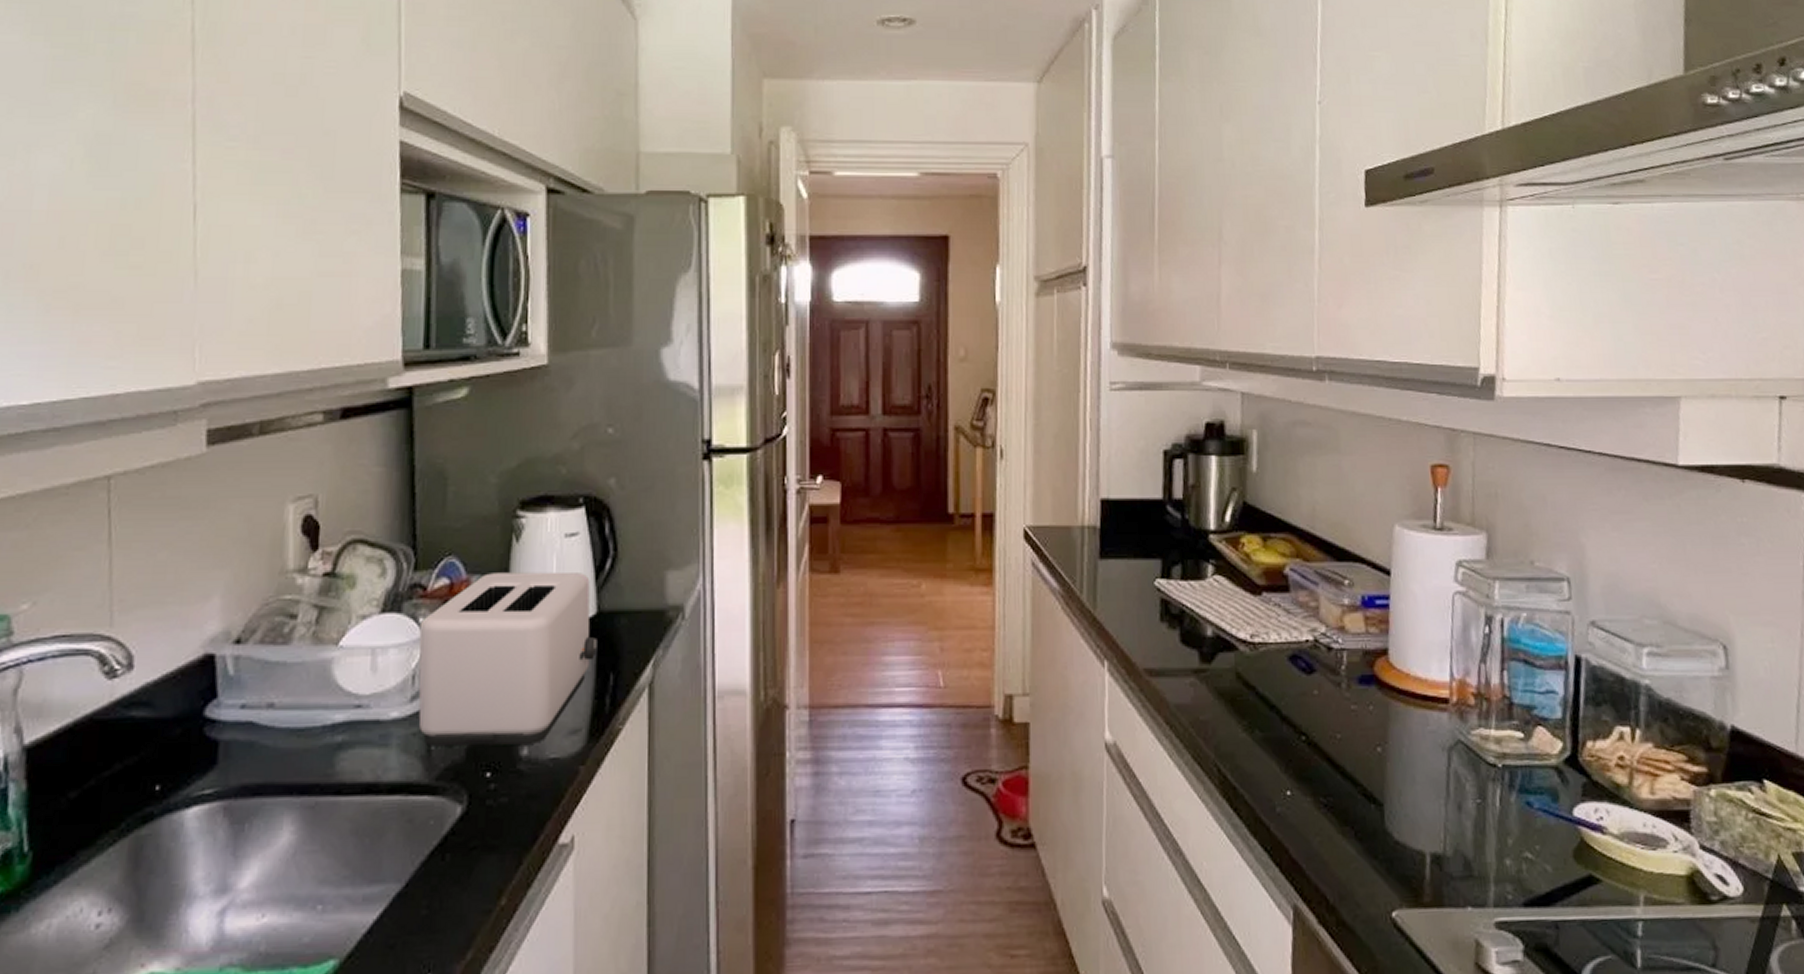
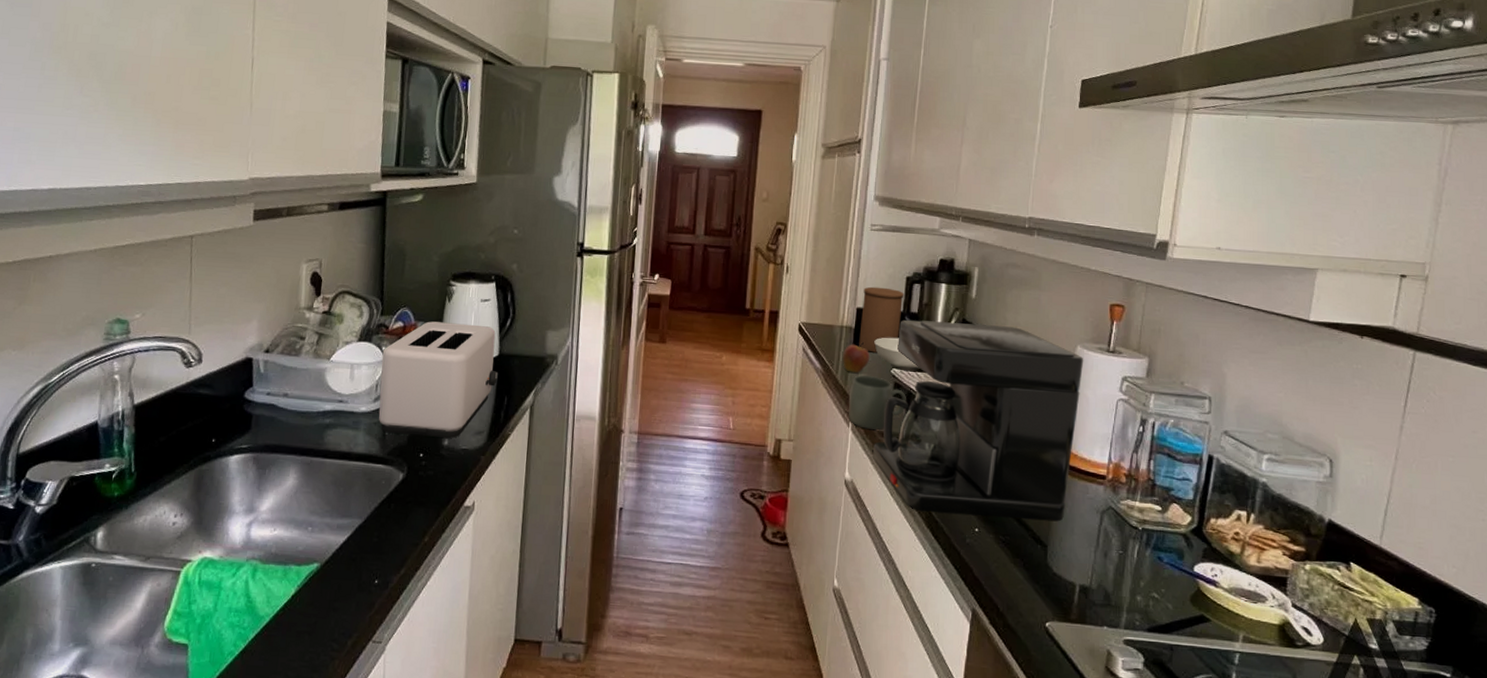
fruit: none [1086,546,1125,590] -> present [842,342,870,373]
mug: none [1100,592,1178,667] -> present [848,375,906,430]
canister: none [1107,467,1163,559] -> present [859,286,904,353]
bowl: none [1128,535,1193,580] -> present [874,337,920,371]
coffee maker: none [1139,507,1406,775] -> present [872,319,1084,522]

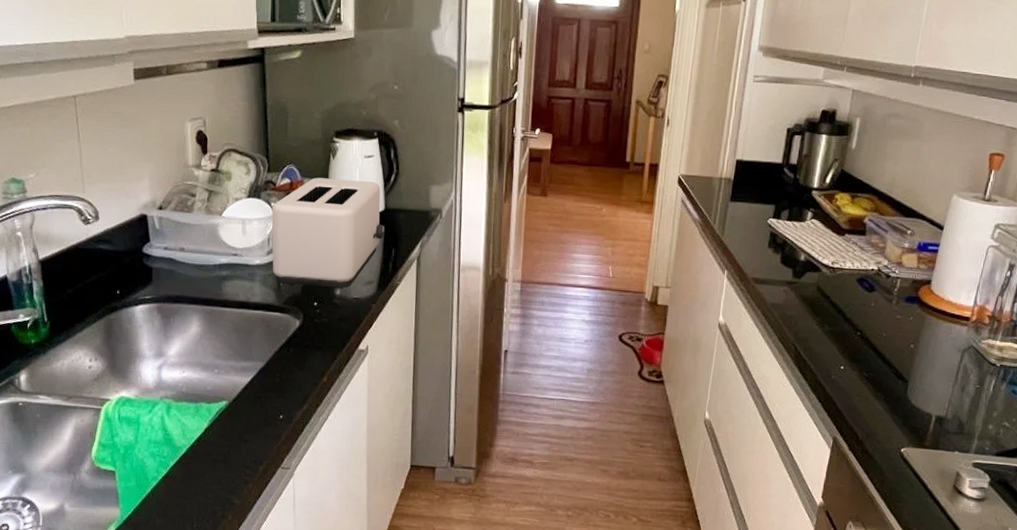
fruit: present [842,342,870,373] -> none [720,193,748,223]
mug: present [848,375,906,430] -> none [724,225,781,277]
canister: present [859,286,904,353] -> none [737,138,784,203]
coffee maker: present [872,319,1084,522] -> none [745,171,959,360]
bowl: present [874,337,920,371] -> none [752,188,797,221]

